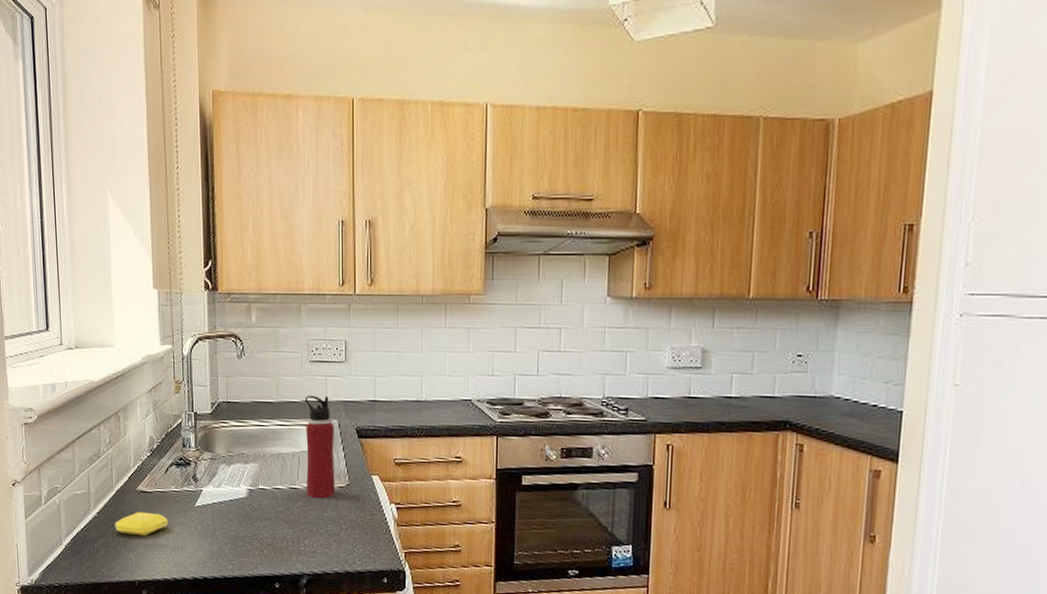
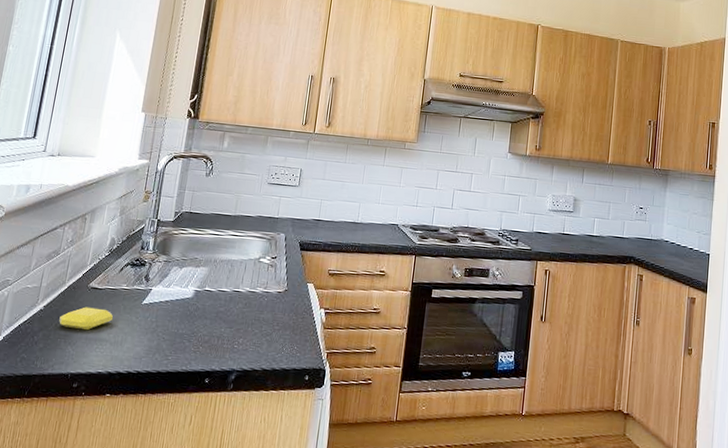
water bottle: present [304,395,335,499] -> none [248,211,281,302]

